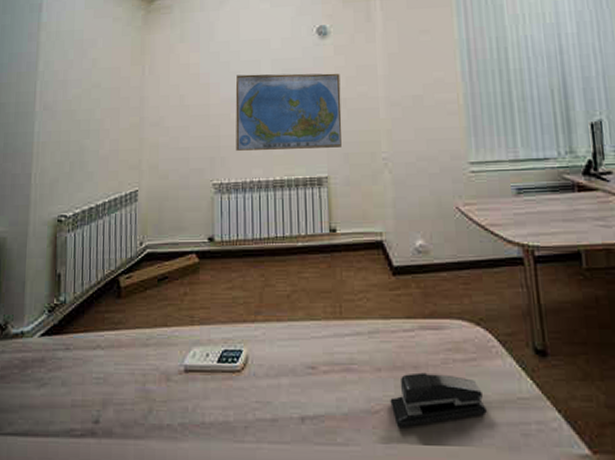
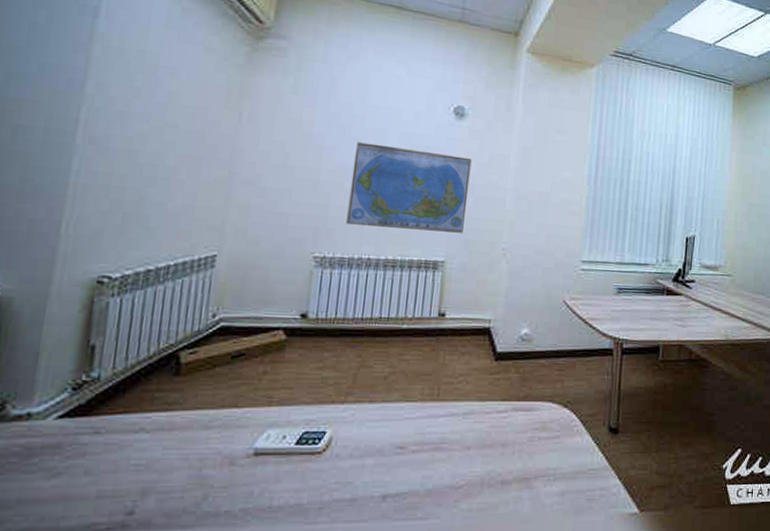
stapler: present [390,372,487,428] -> none [475,450,561,501]

